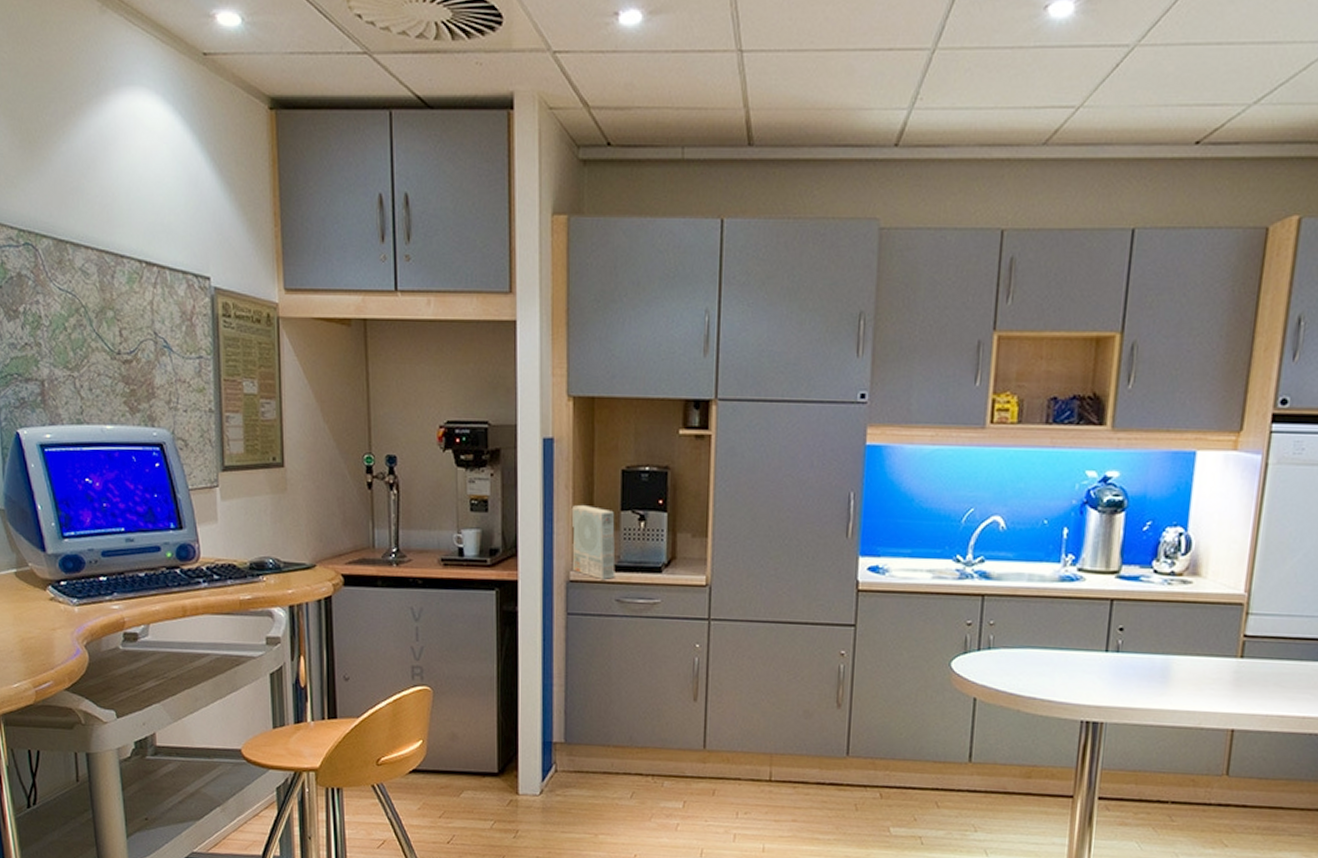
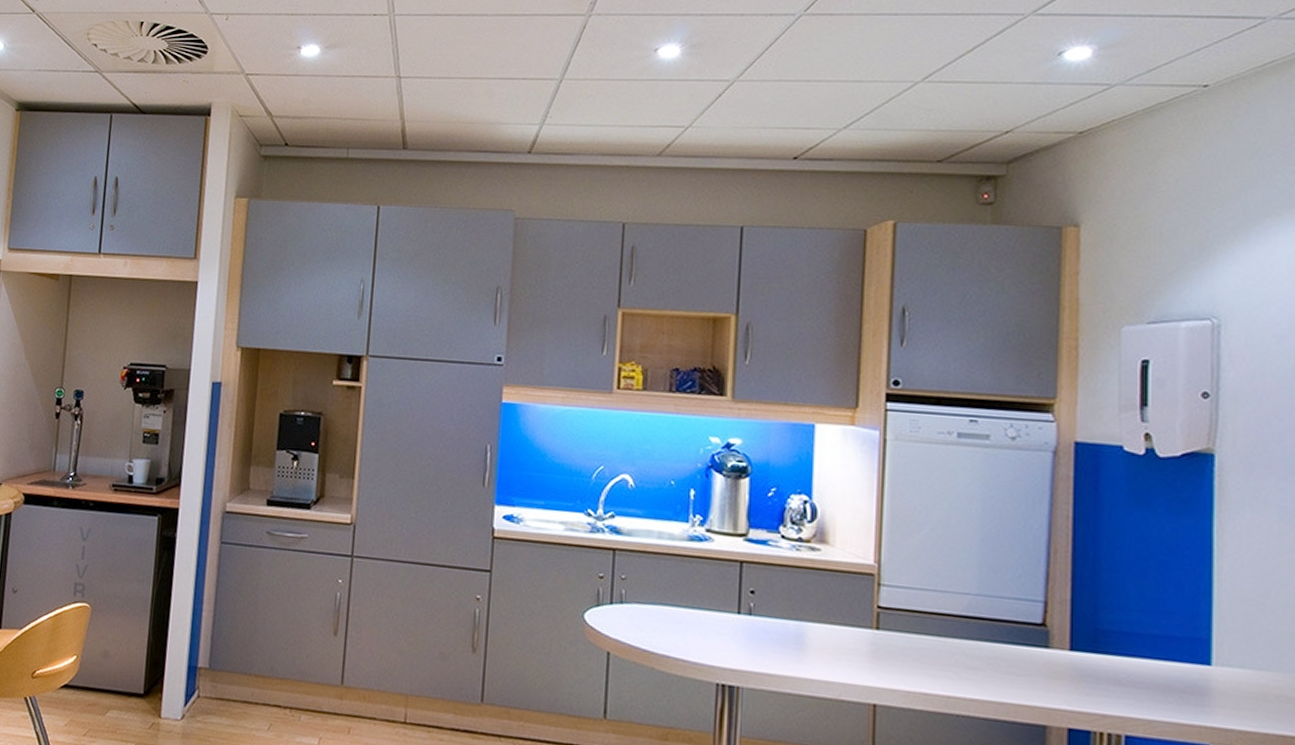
cereal box: present [571,504,616,581] -> none [229,442,271,514]

